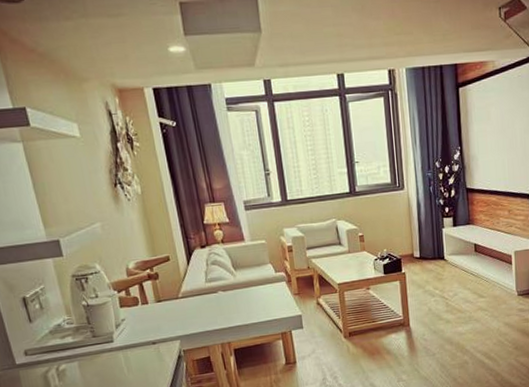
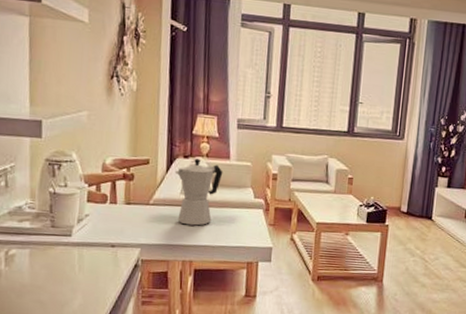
moka pot: none [195,246,241,310] -> present [174,159,223,226]

